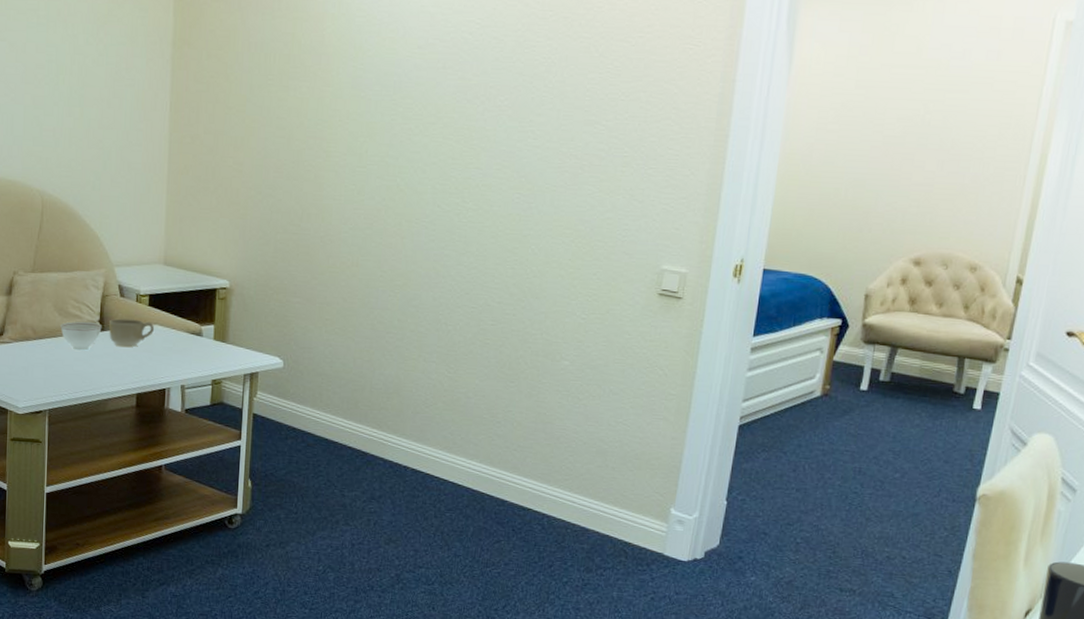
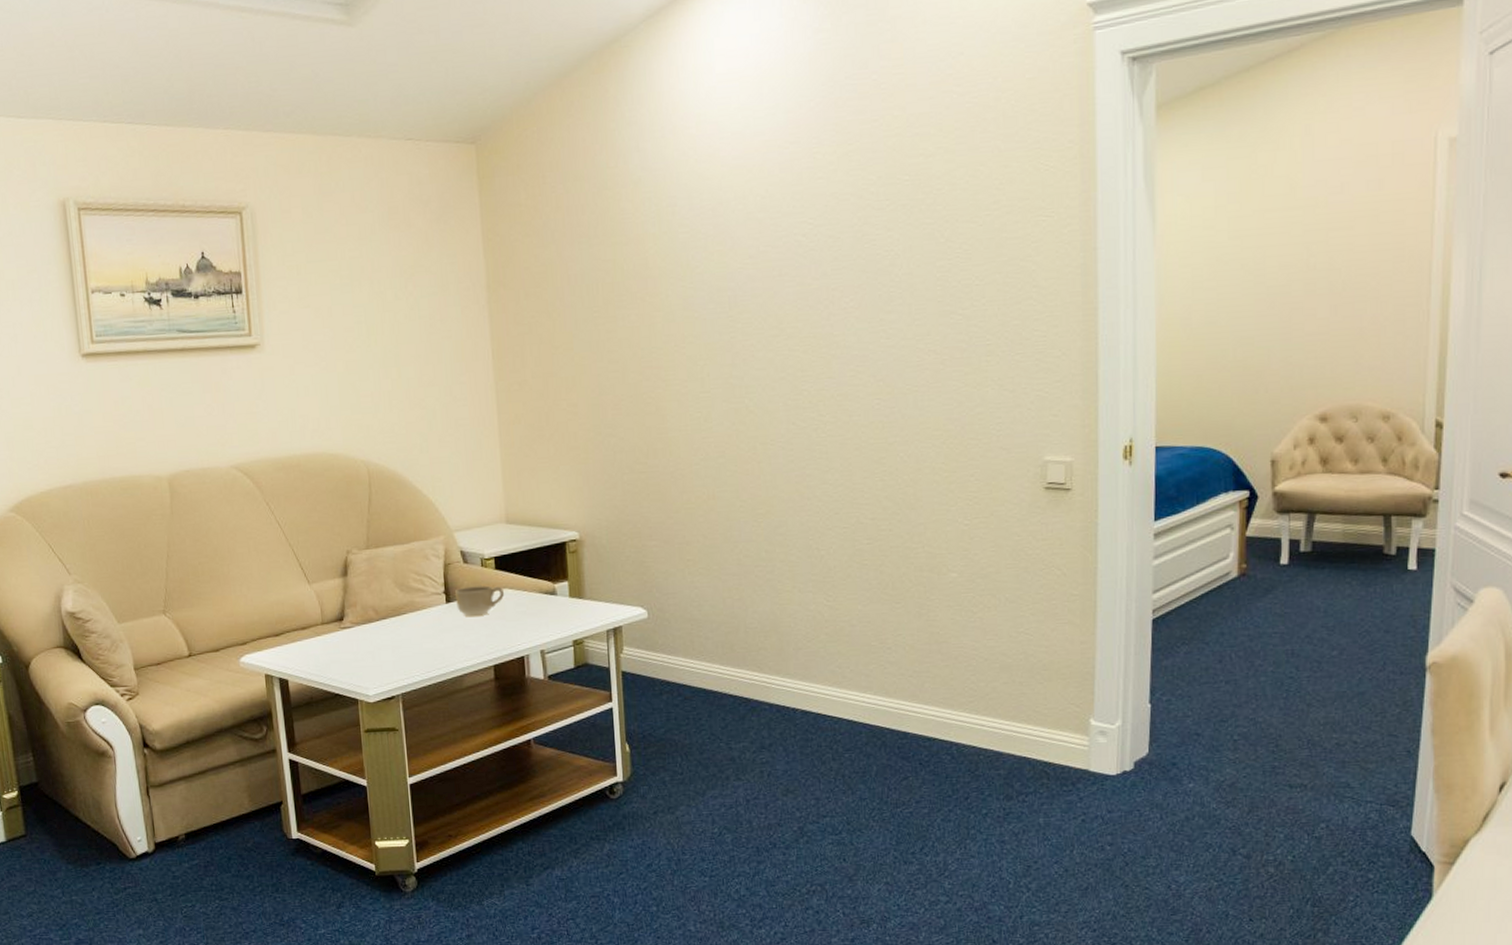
bowl: present [59,321,102,351] -> none [402,594,448,627]

